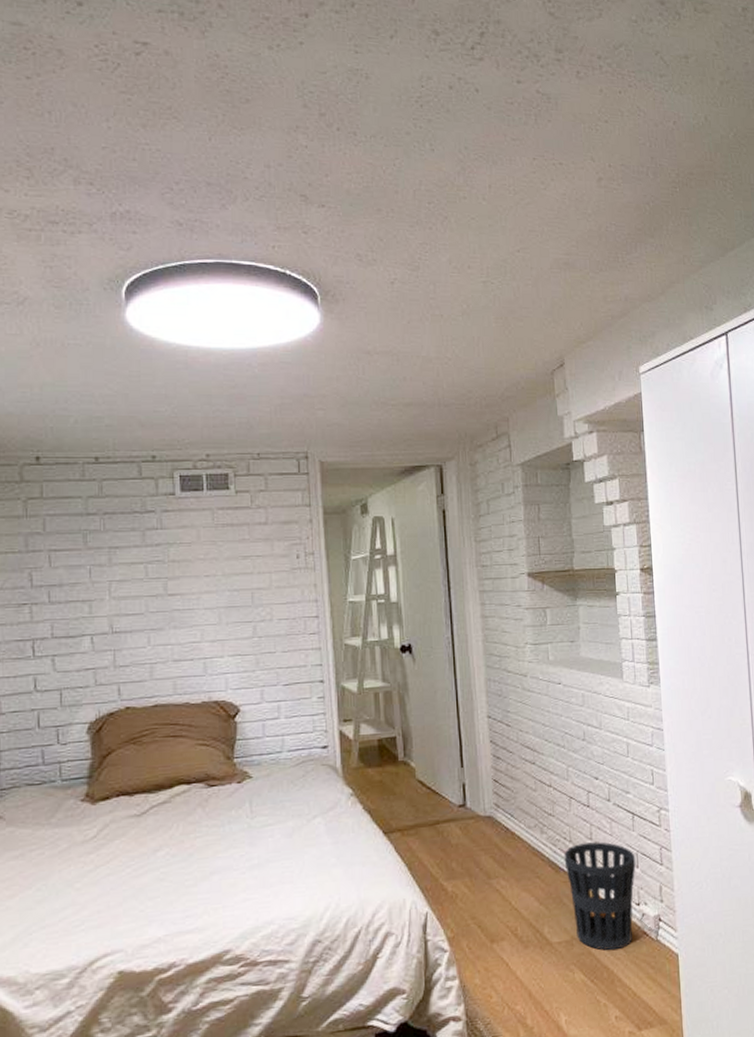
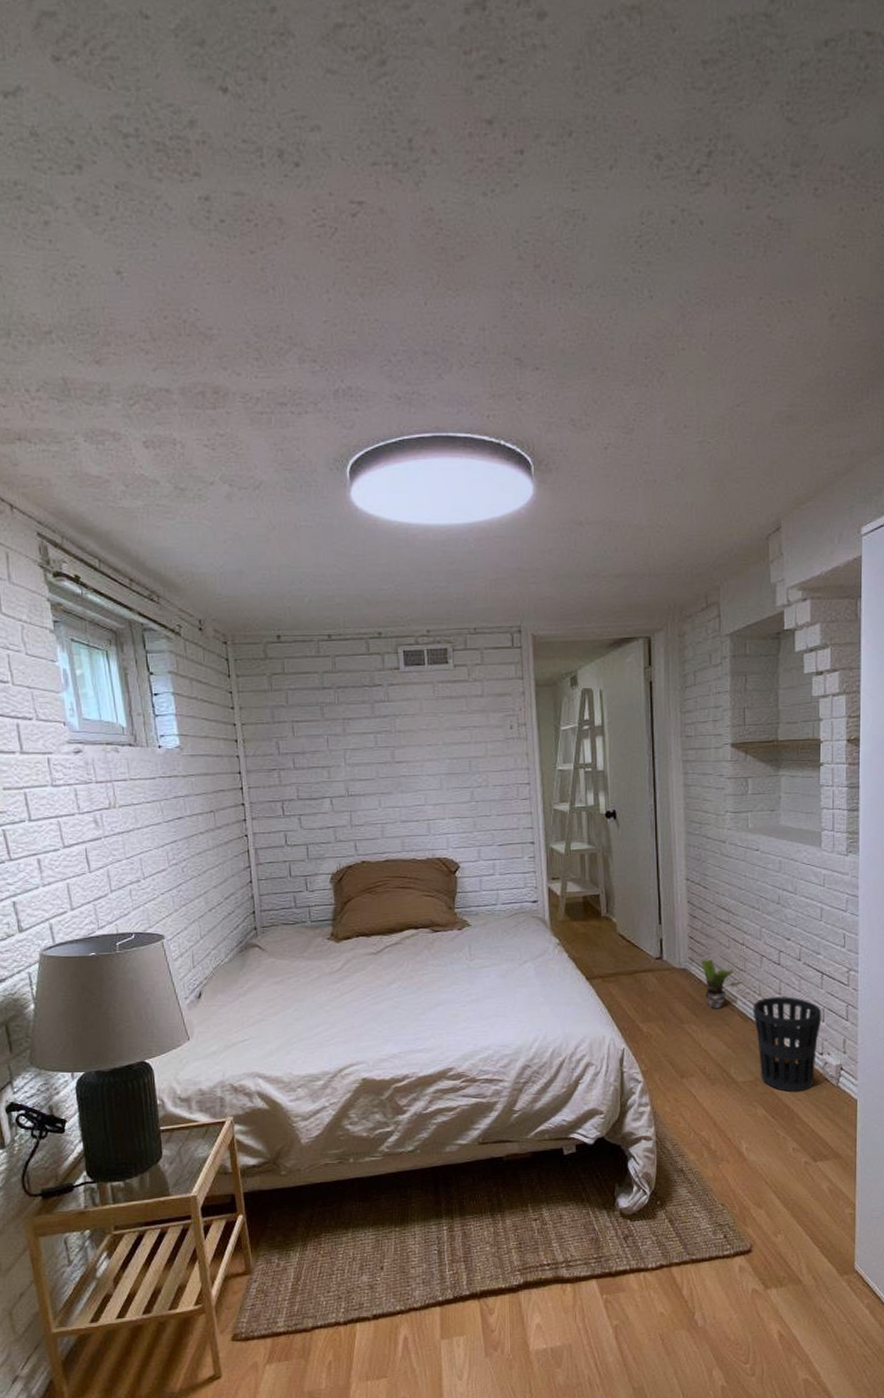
potted plant: none [505,804,552,861] -> present [698,959,743,1010]

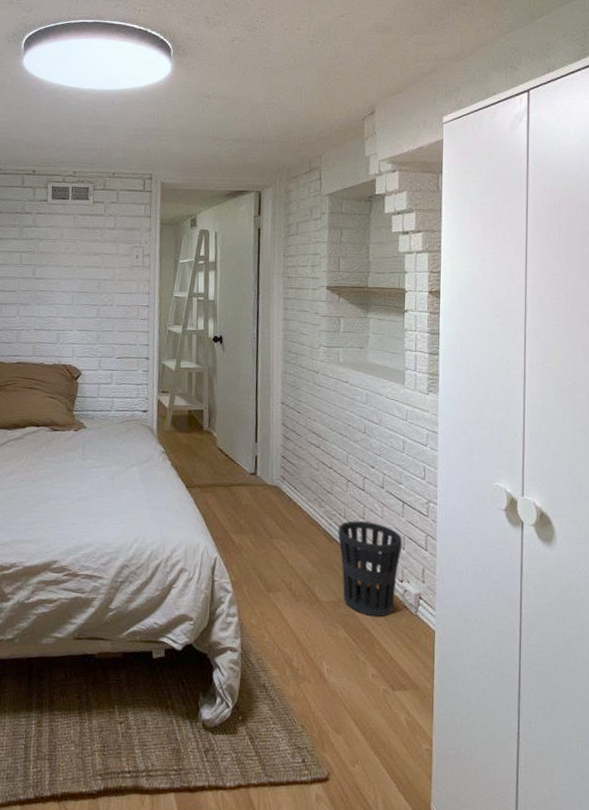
potted plant: present [698,959,743,1010] -> none [288,479,329,528]

